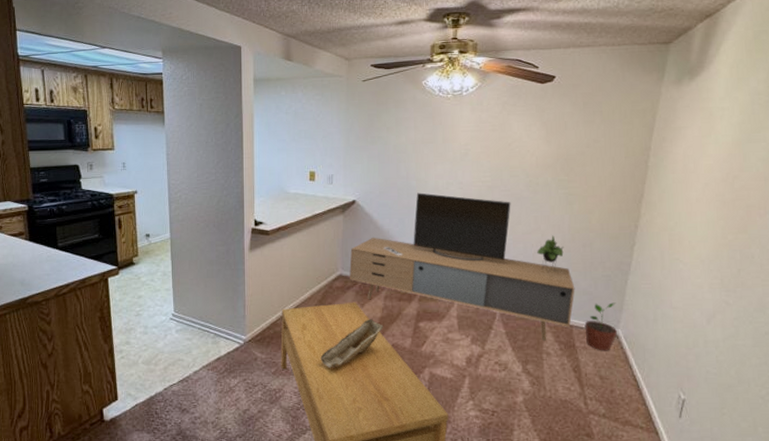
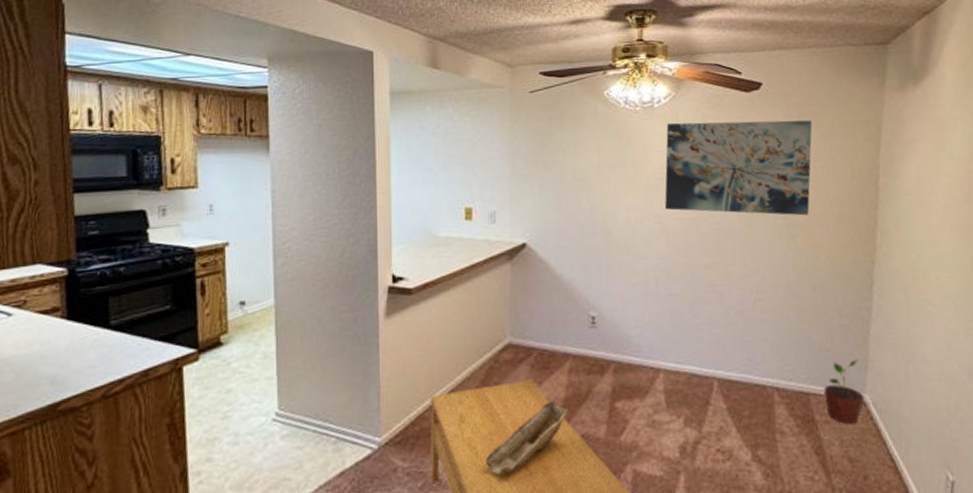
media console: present [349,192,575,341] -> none [521,230,809,416]
wall art: none [466,108,595,187] -> present [664,120,812,216]

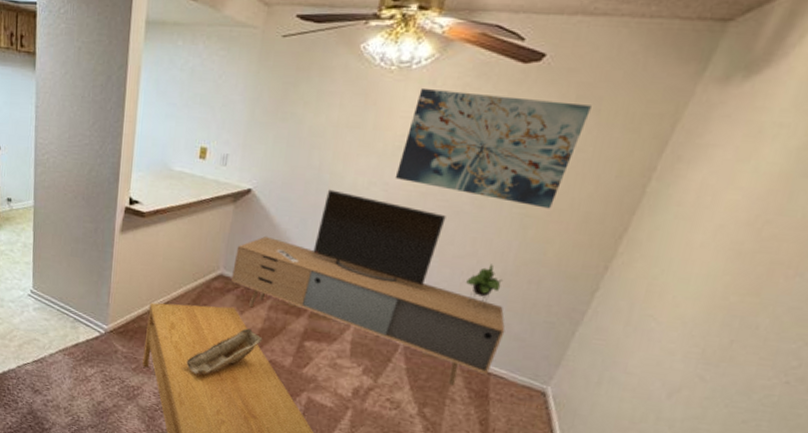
media console: none [521,230,809,416] -> present [231,189,505,386]
potted plant: present [823,359,864,425] -> none [503,352,552,409]

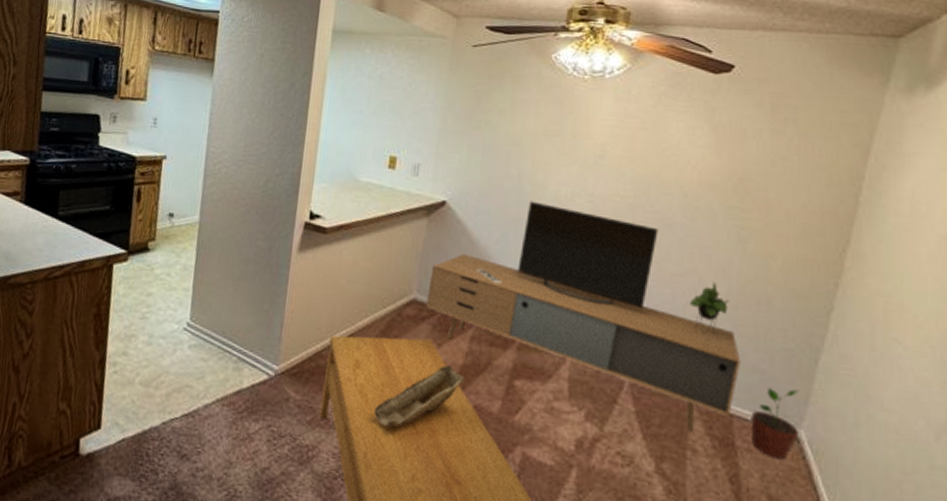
wall art: present [395,87,592,209] -> none [599,96,788,221]
potted plant: none [503,352,552,409] -> present [751,386,798,460]

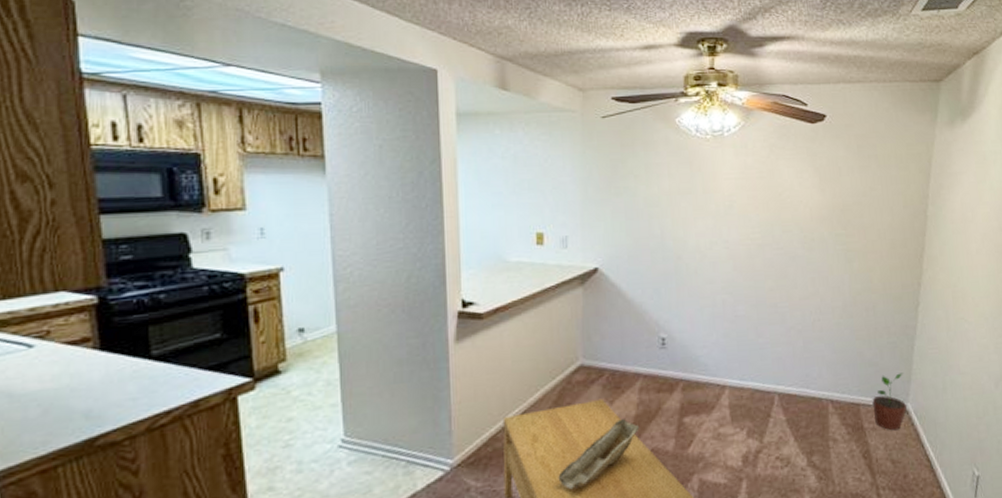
media console: present [426,201,741,432] -> none [593,255,860,426]

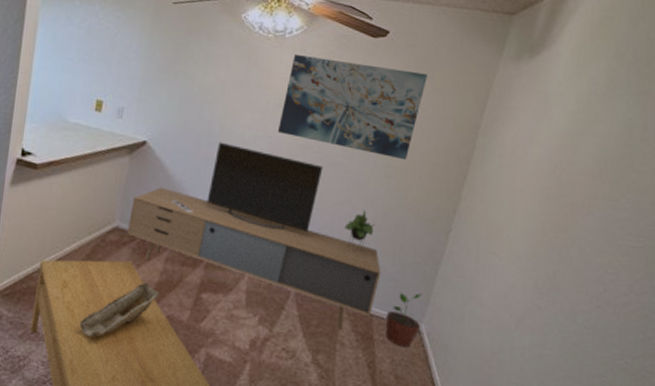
media console: none [593,255,860,426] -> present [127,142,381,329]
wall art: none [732,151,871,242] -> present [277,54,427,160]

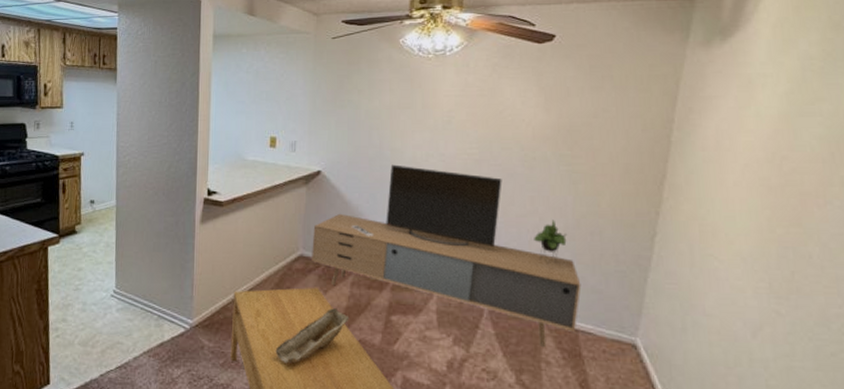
wall art: present [277,54,427,160] -> none [449,70,605,164]
potted plant: present [386,292,422,348] -> none [593,304,635,364]

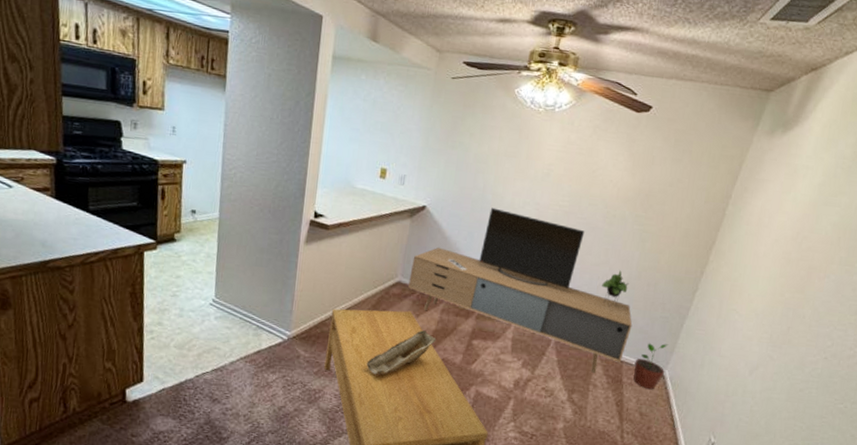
potted plant: none [593,304,635,364] -> present [633,342,668,390]

